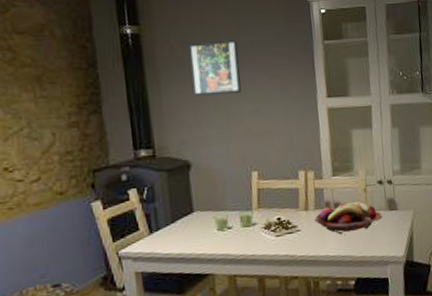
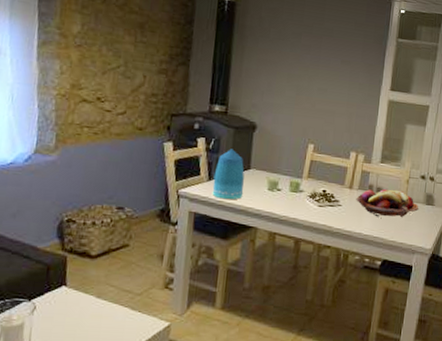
vase: none [154,194,192,251] -> present [212,149,245,200]
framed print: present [188,39,241,96] -> none [271,19,320,71]

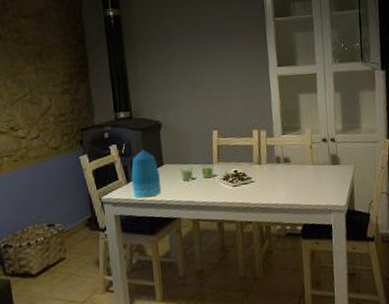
fruit basket: present [356,188,419,217] -> none [266,156,327,186]

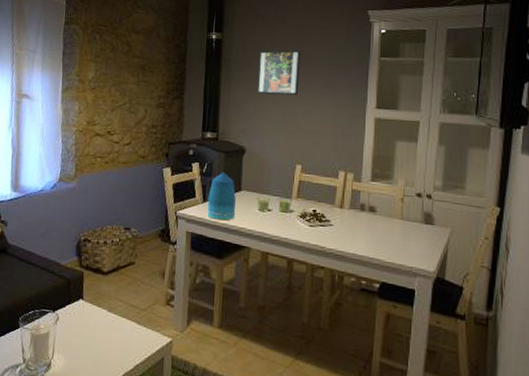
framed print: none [160,18,204,67] -> present [256,49,301,95]

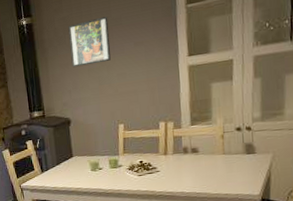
vase: present [206,172,236,221] -> none [45,144,72,186]

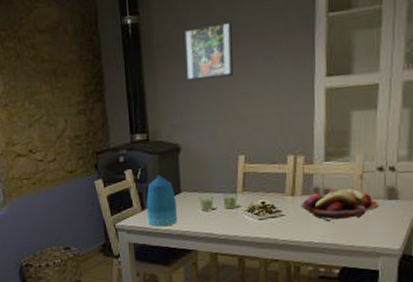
vase: none [45,144,72,186] -> present [146,175,178,227]
fruit basket: none [172,146,240,175] -> present [301,188,380,222]

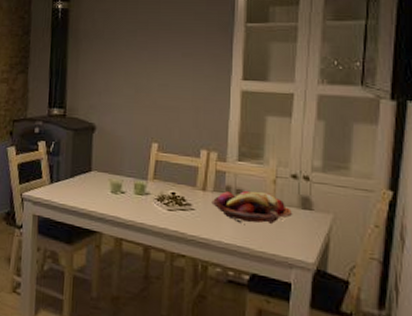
vase: present [146,175,178,227] -> none [54,151,86,203]
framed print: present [183,20,234,82] -> none [107,17,156,68]

